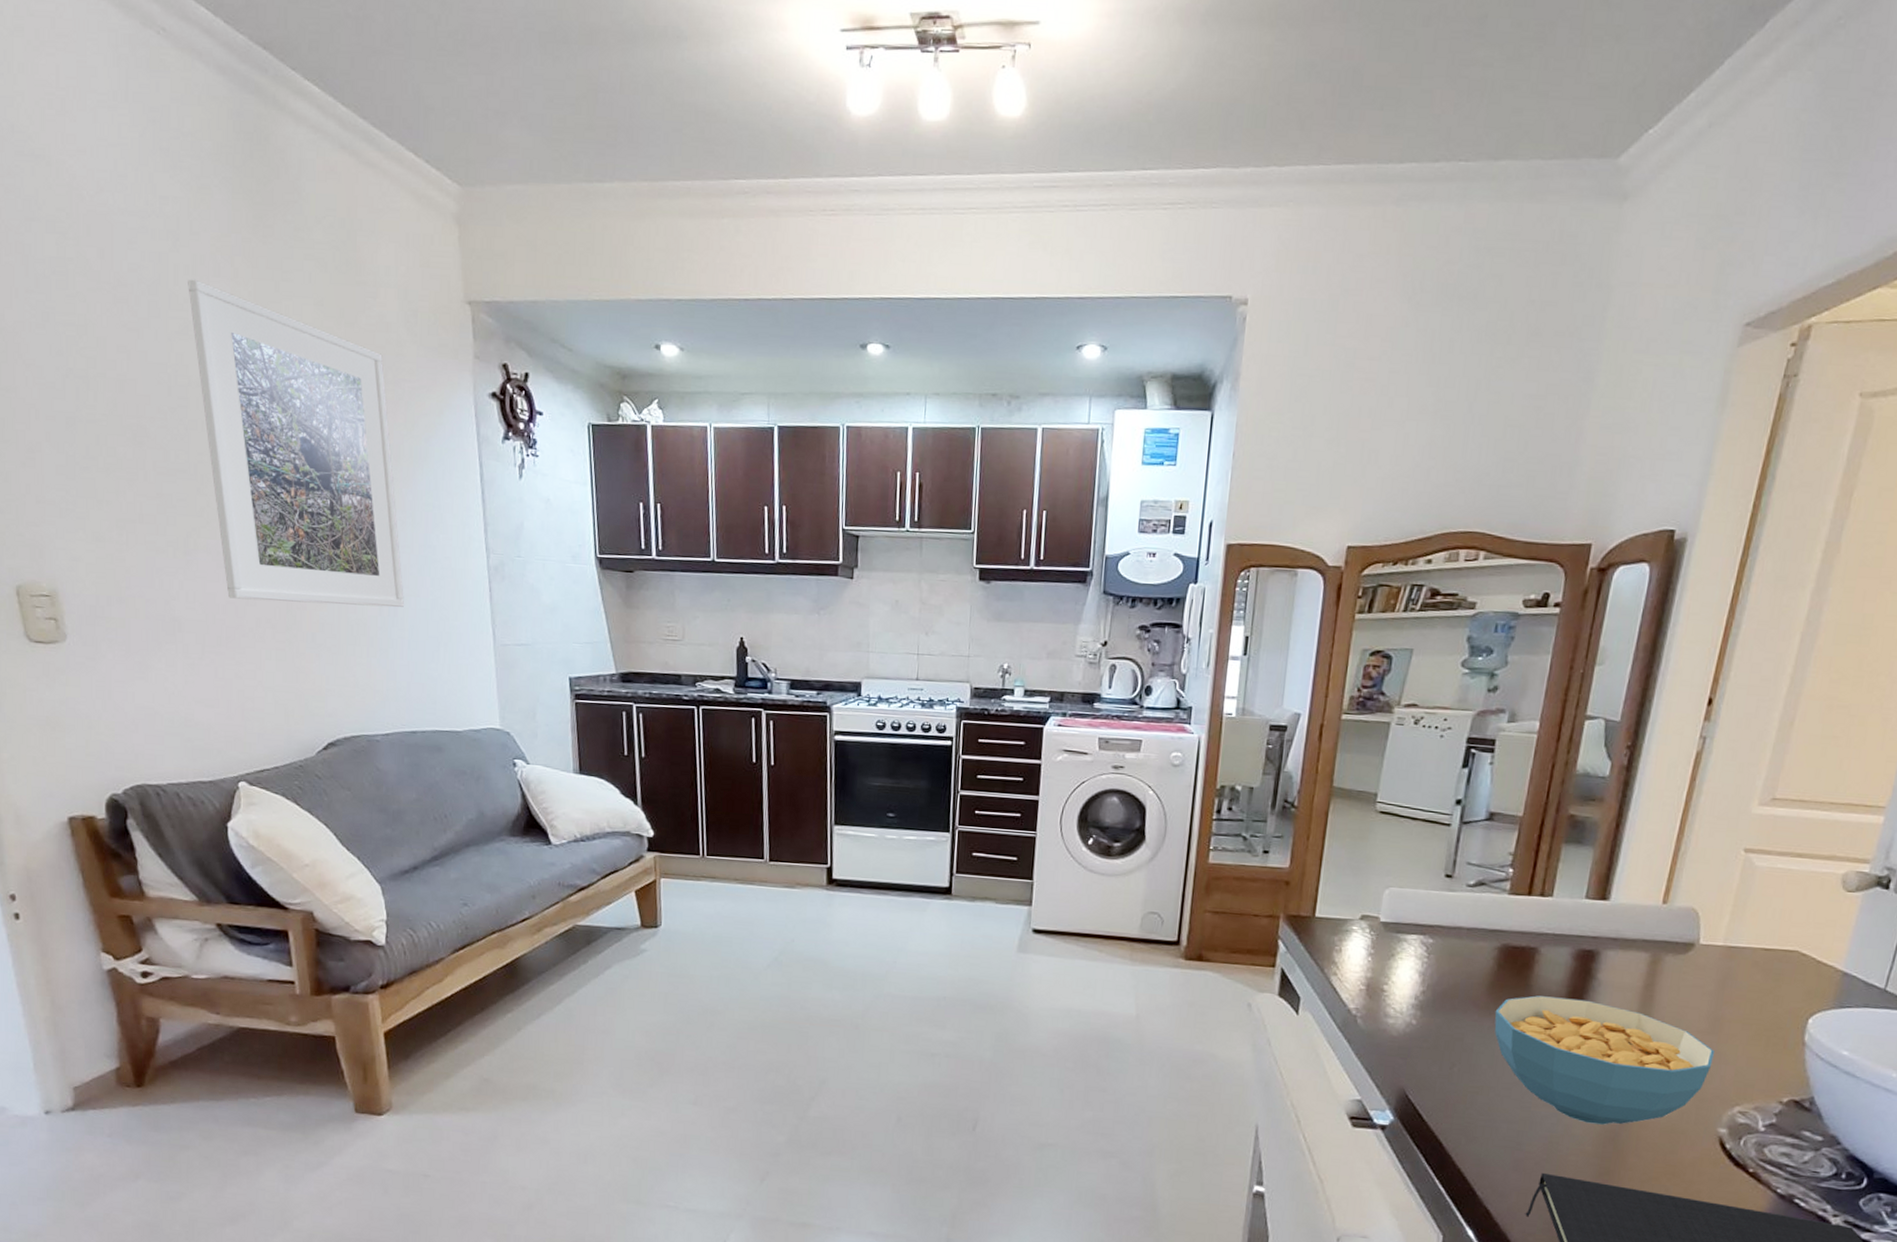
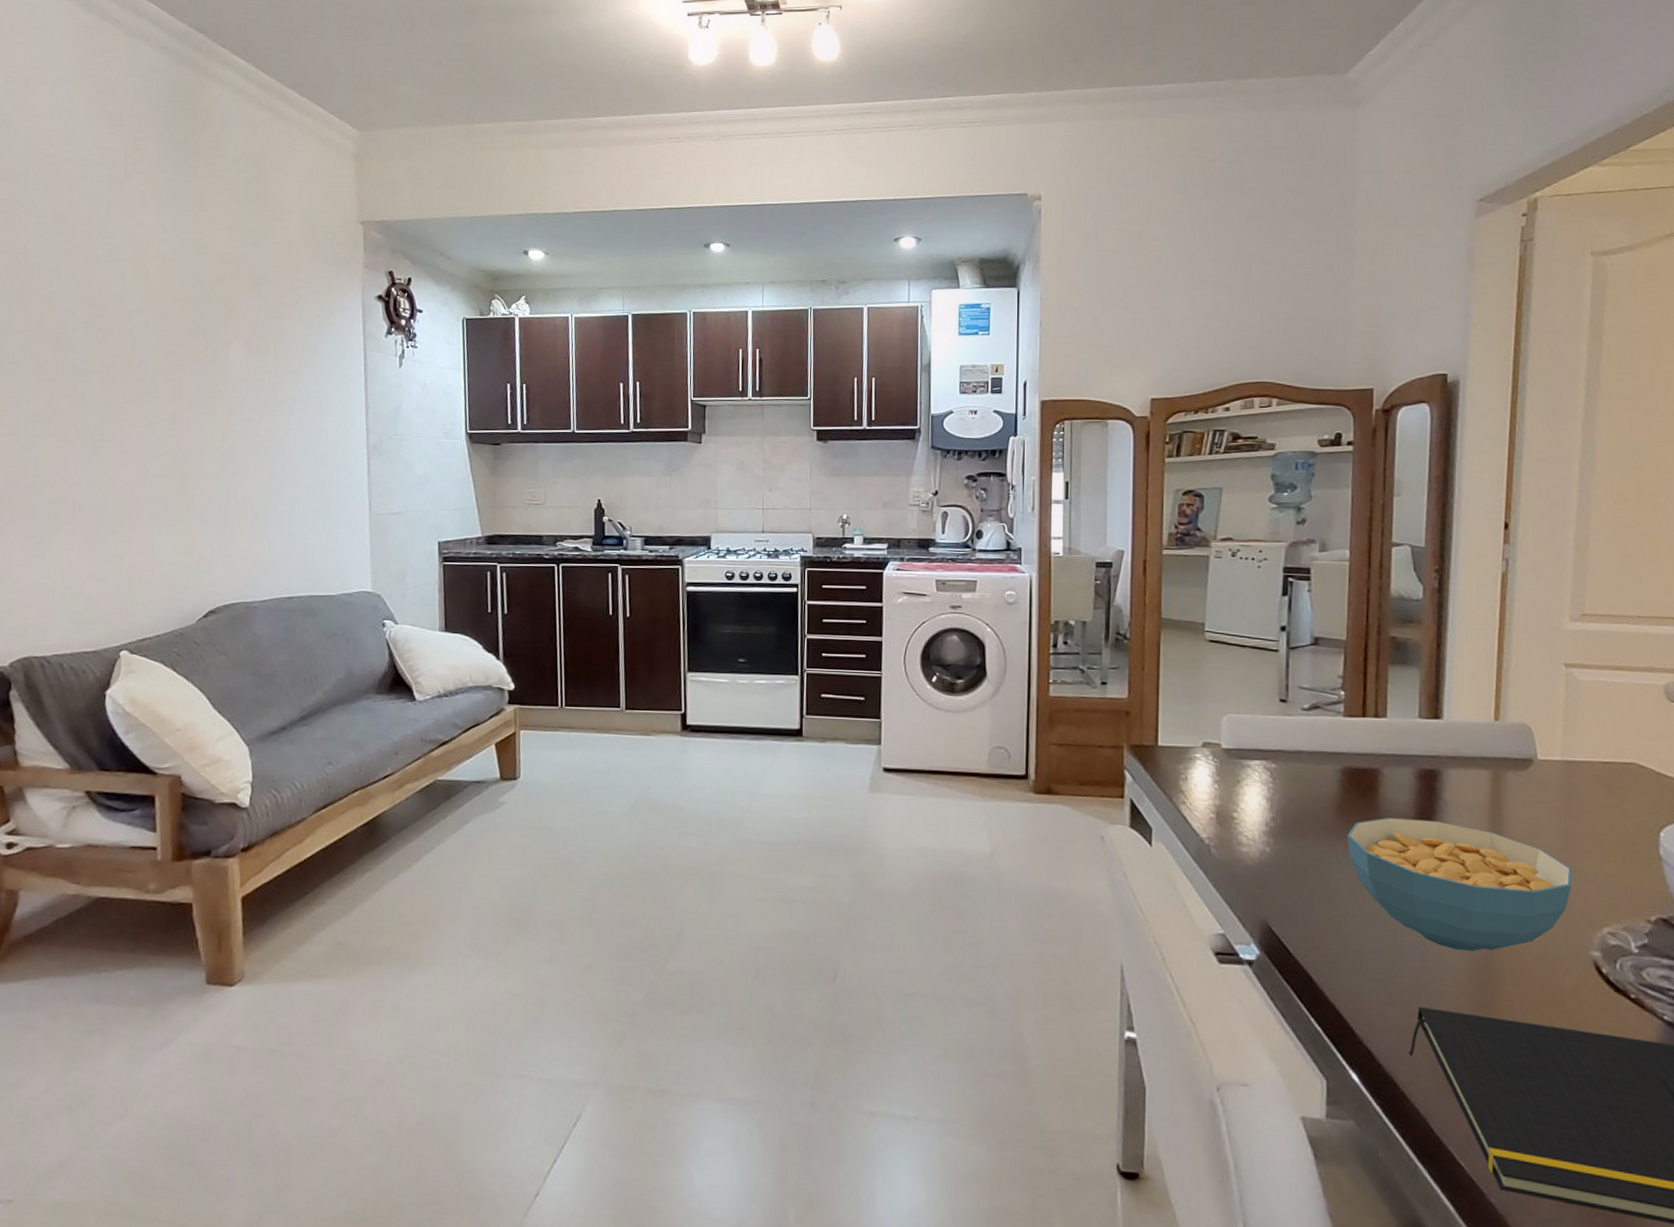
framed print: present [188,279,404,607] -> none [117,212,289,484]

